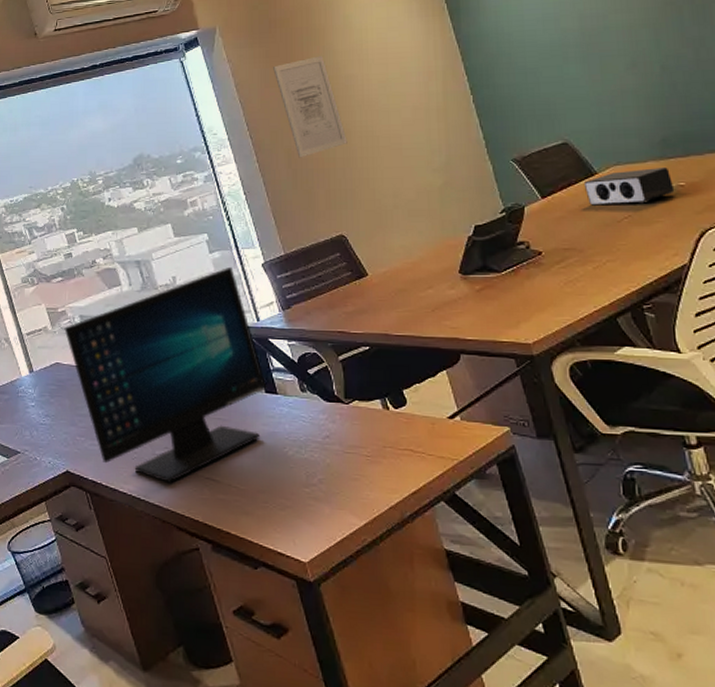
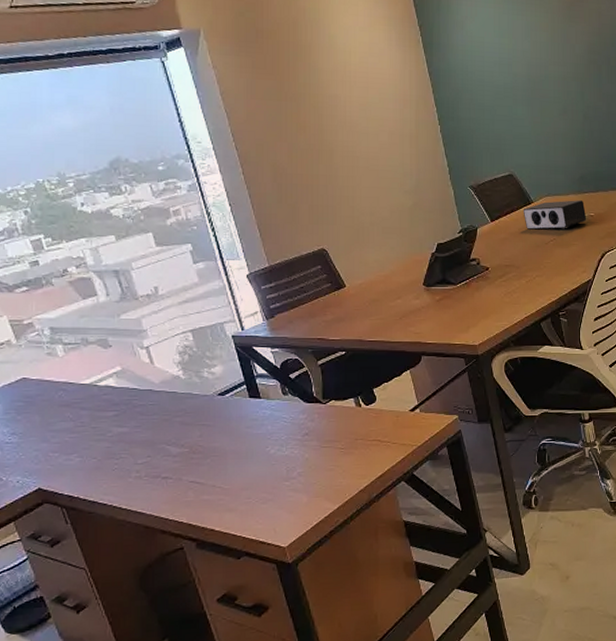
computer monitor: present [64,266,267,483] -> none [31,277,251,490]
wall art: present [273,56,347,158] -> none [260,72,330,173]

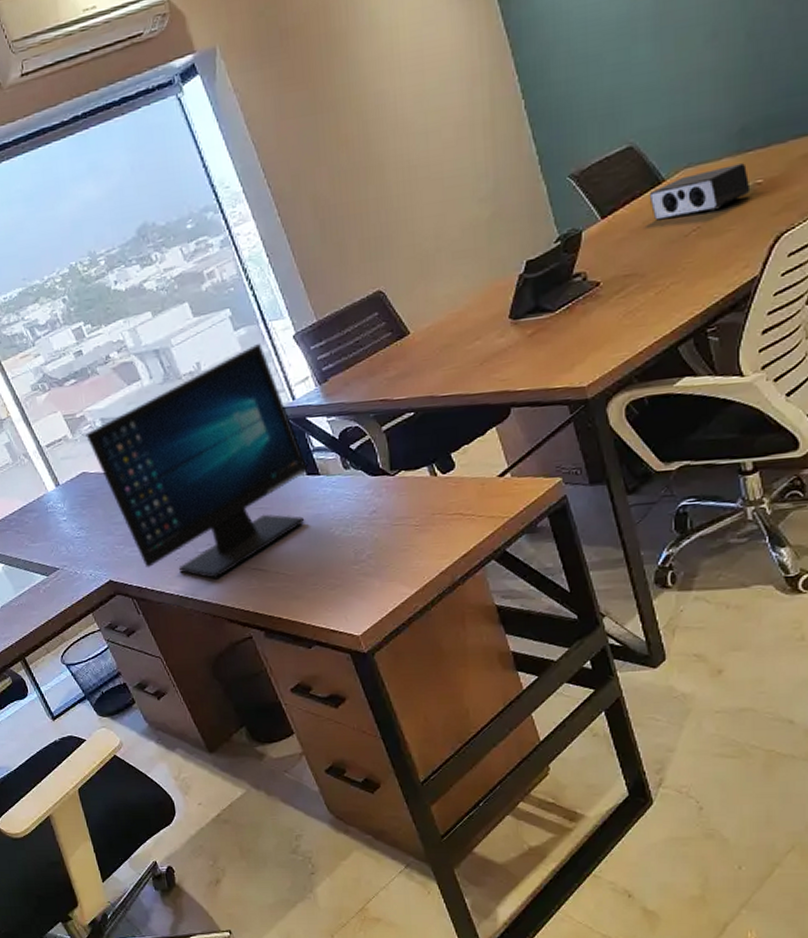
computer monitor: none [31,277,251,490] -> present [85,342,308,579]

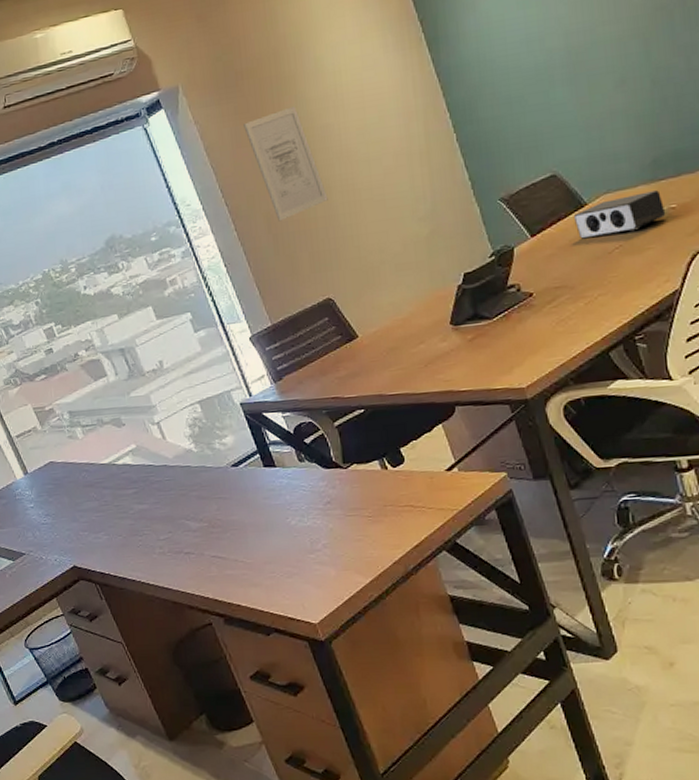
computer monitor: present [85,342,308,579] -> none [54,343,265,565]
wall art: none [289,69,381,205] -> present [244,106,328,222]

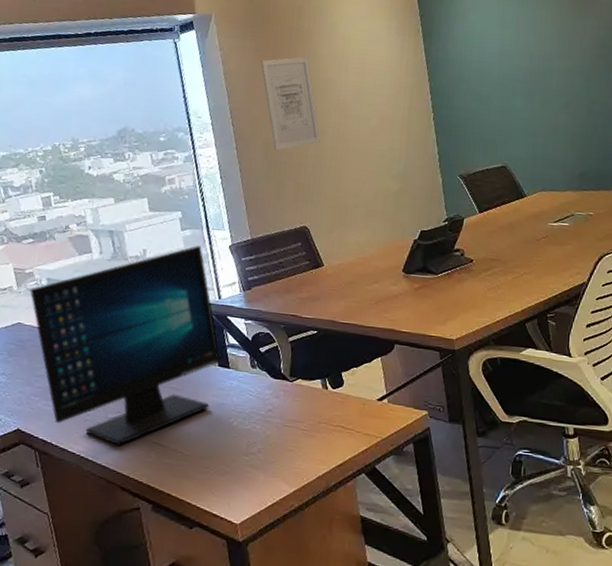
computer monitor: none [54,343,265,565] -> present [30,245,221,446]
speaker: present [573,190,666,239] -> none [514,196,585,227]

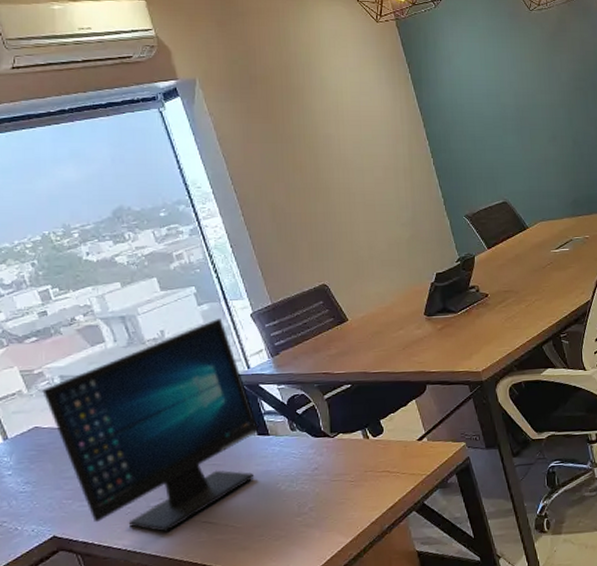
wall art: present [261,57,321,151] -> none [255,114,327,212]

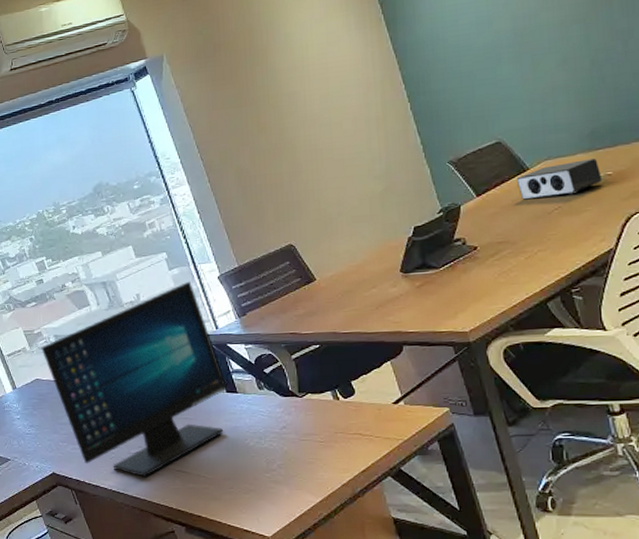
speaker: none [518,223,582,255] -> present [516,158,603,200]

